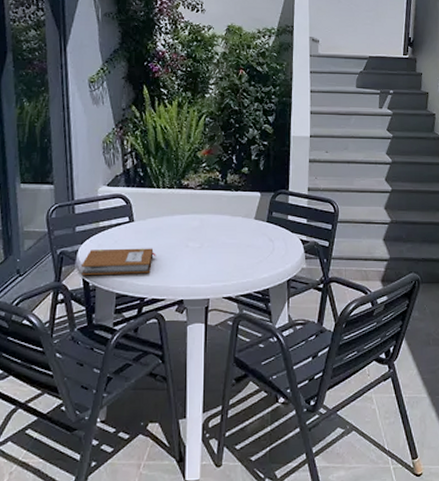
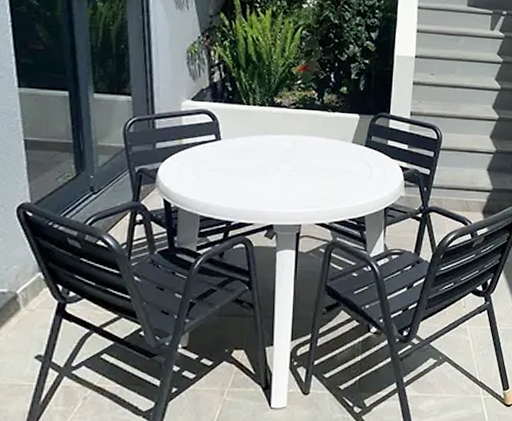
notebook: present [81,248,156,275] -> none [162,167,245,196]

